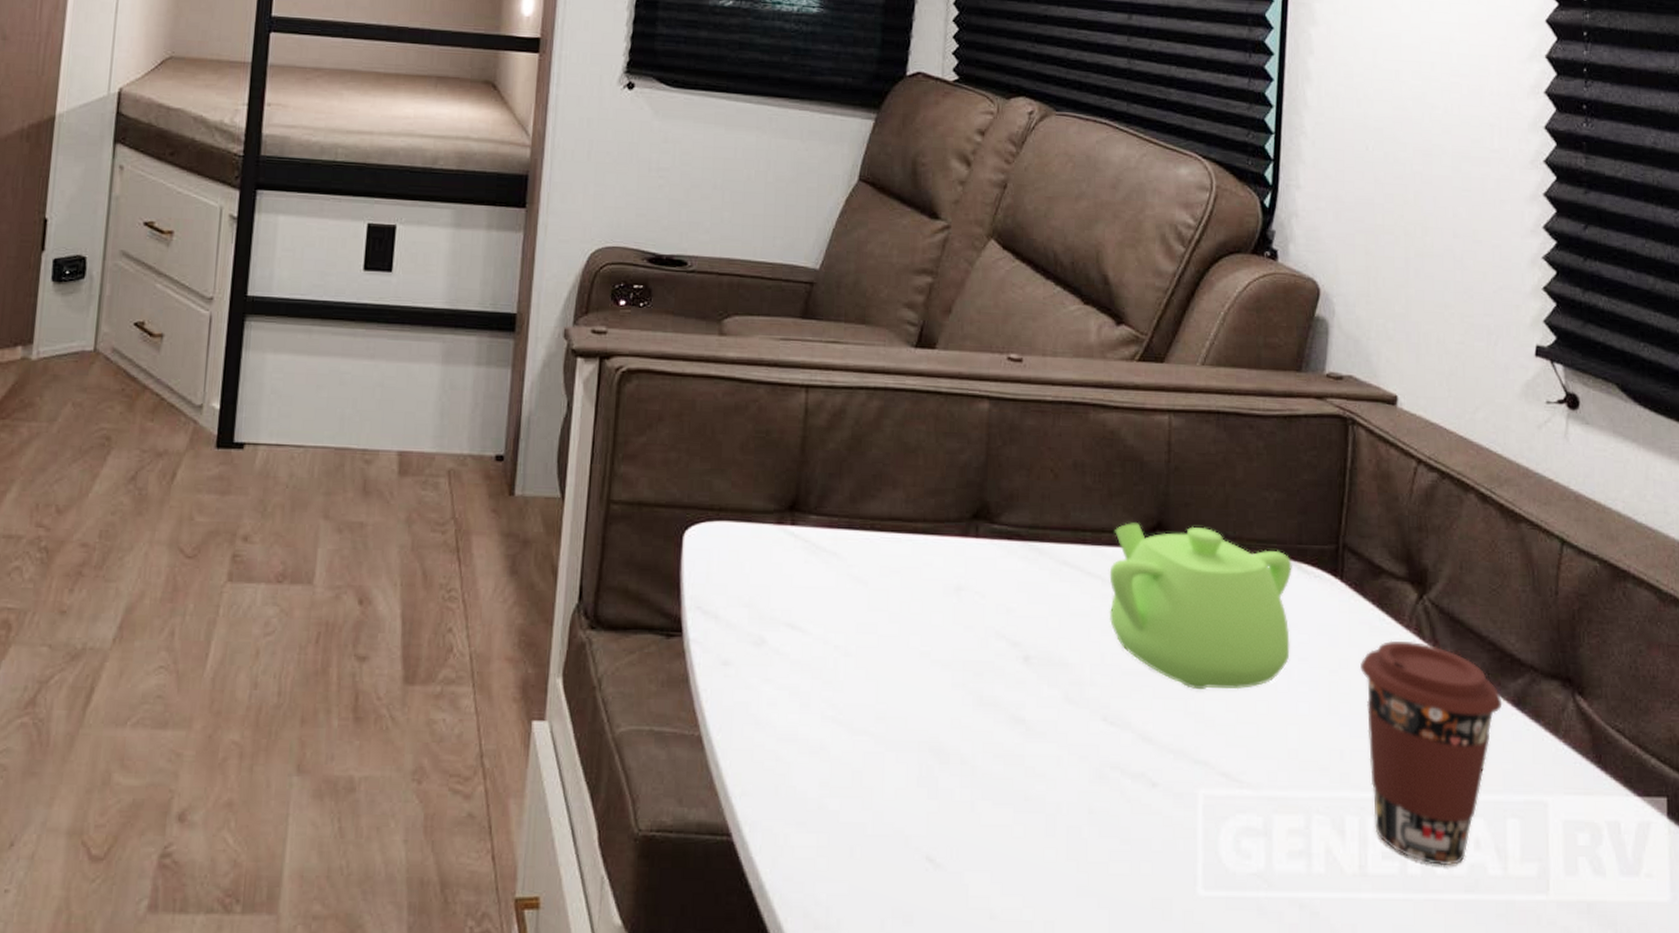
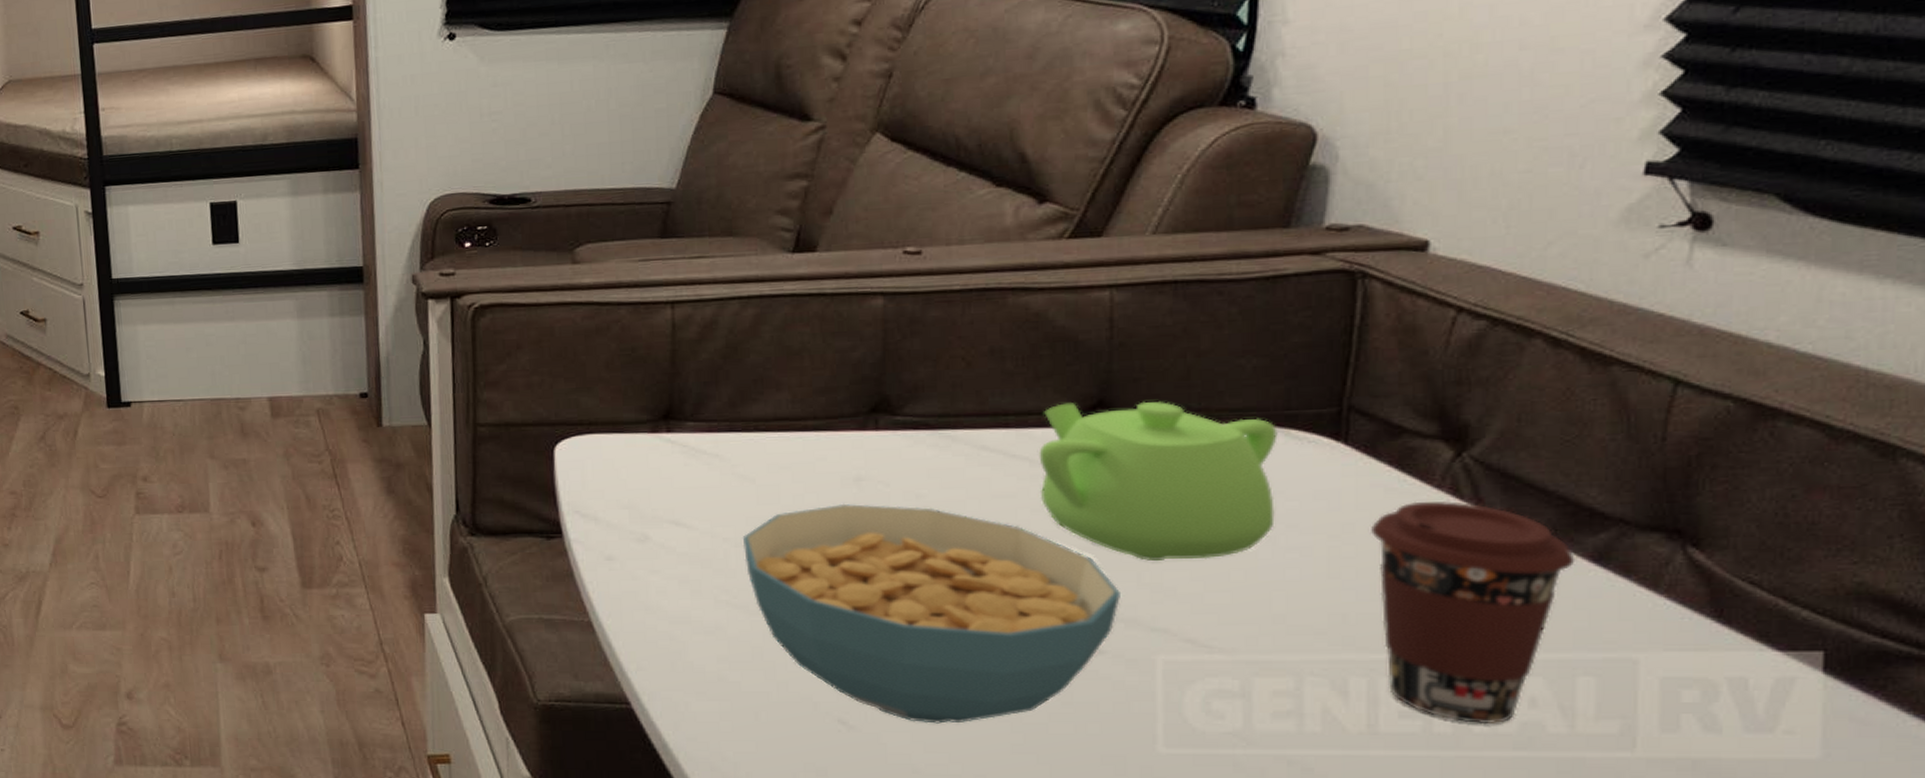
cereal bowl: none [851,613,1171,862] -> present [742,503,1120,724]

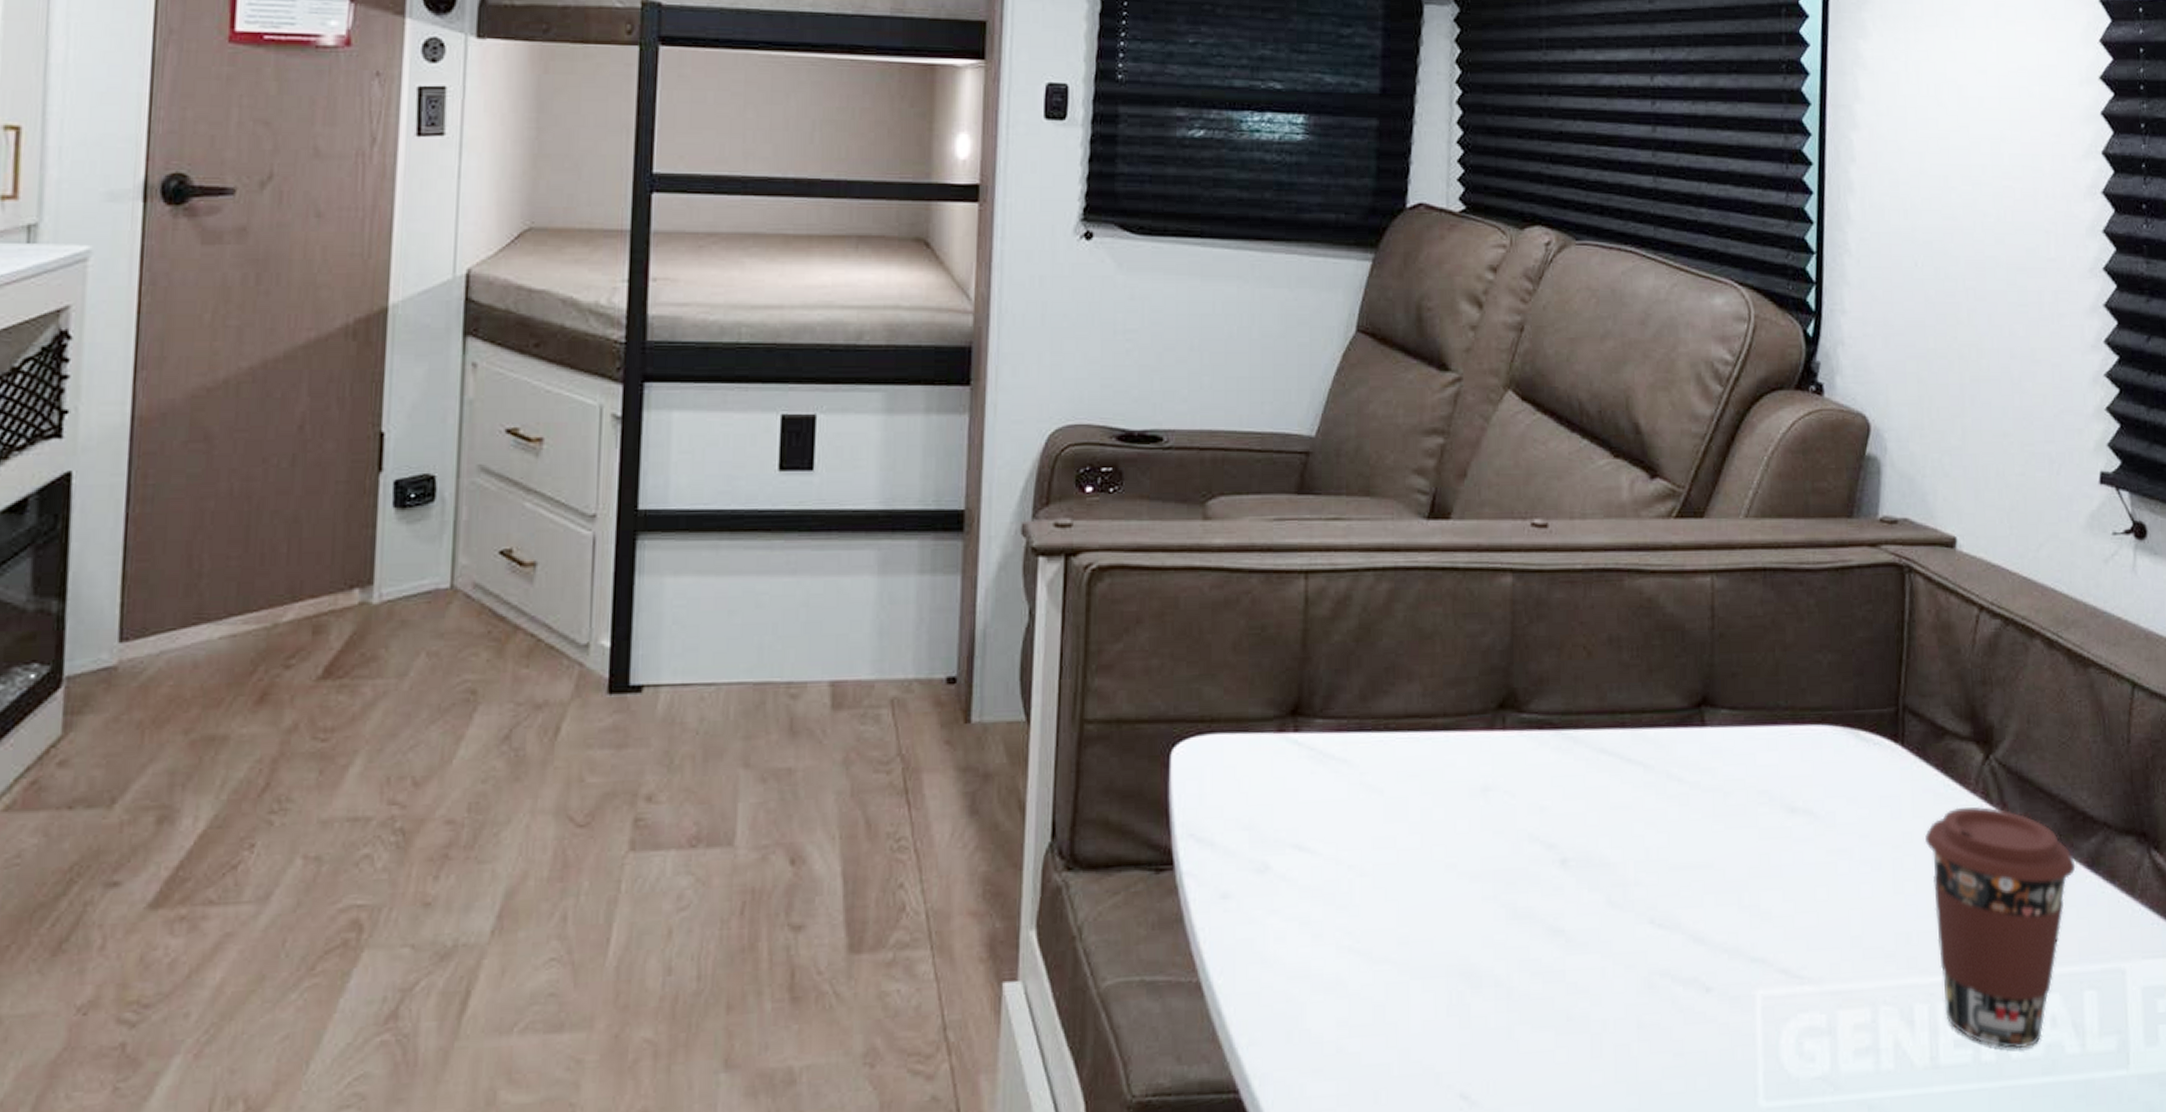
cereal bowl: present [742,503,1120,724] -> none [1368,818,1724,1091]
teapot: present [1039,401,1278,561] -> none [1651,698,1850,879]

